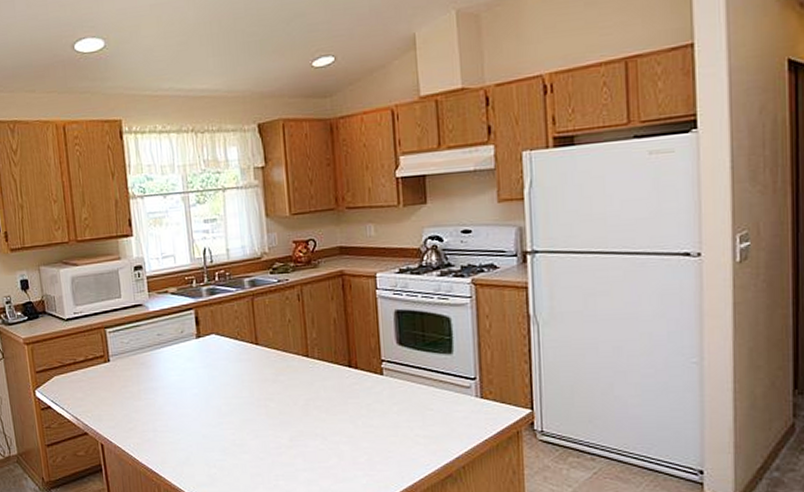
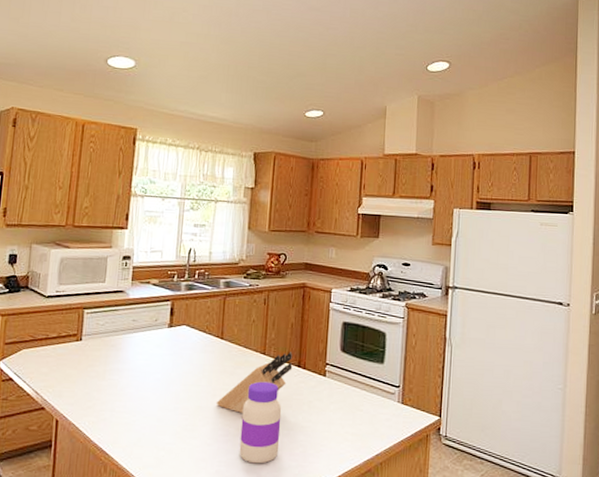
knife block: none [262,351,343,423] -> present [216,352,293,413]
jar: none [292,386,341,476] -> present [239,381,282,464]

